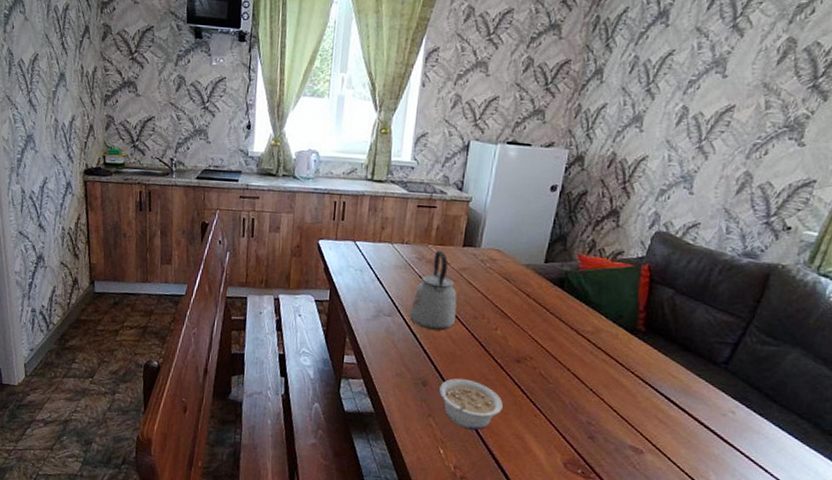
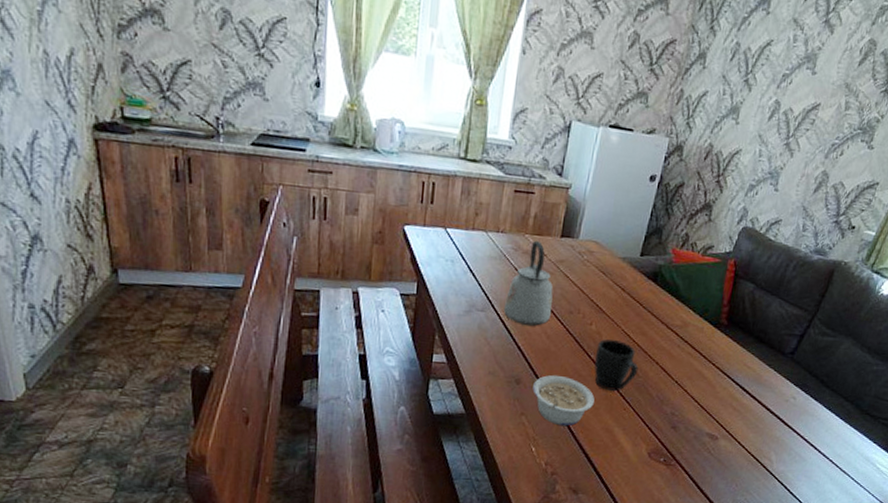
mug: none [501,344,549,397] -> present [594,339,639,391]

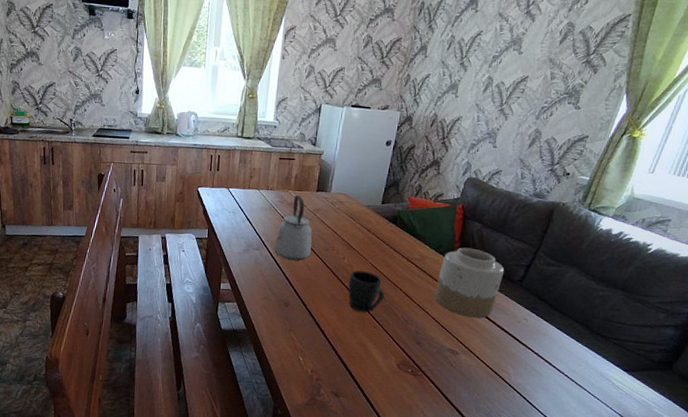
legume: present [533,375,595,427] -> none [299,299,349,341]
vase: none [694,312,776,397] -> present [433,247,505,318]

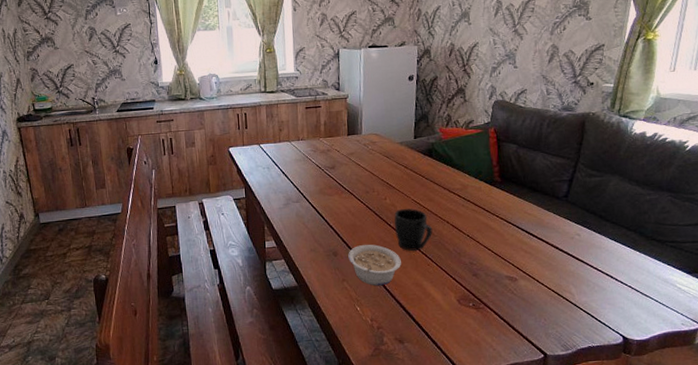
kettle: present [273,194,312,261] -> none [313,141,351,208]
legume: none [299,299,349,341] -> present [348,244,401,286]
vase: present [433,247,505,318] -> none [481,170,548,241]

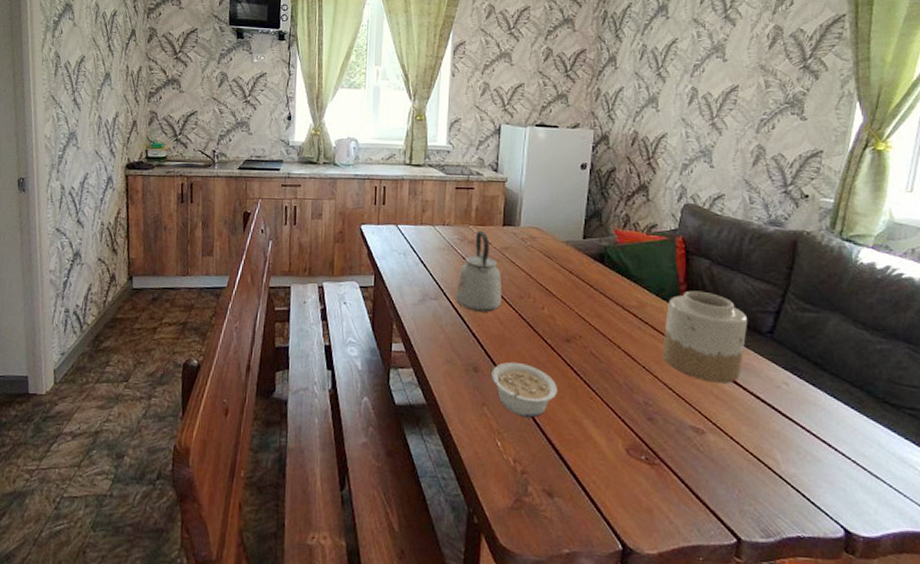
kettle: none [313,141,351,208] -> present [455,230,501,312]
mug: present [394,208,433,251] -> none [552,322,599,378]
vase: none [481,170,548,241] -> present [662,290,748,384]

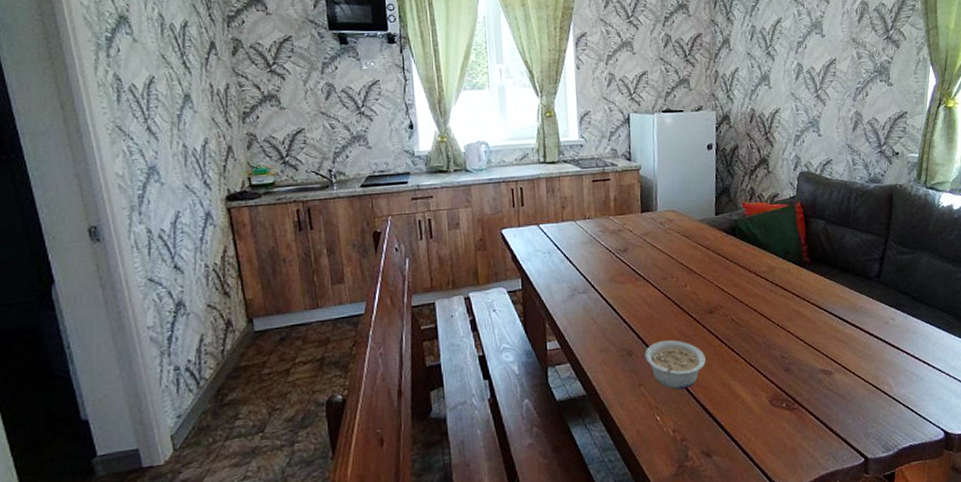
kettle: present [455,230,501,312] -> none [603,219,647,299]
vase: present [662,290,748,384] -> none [792,249,860,329]

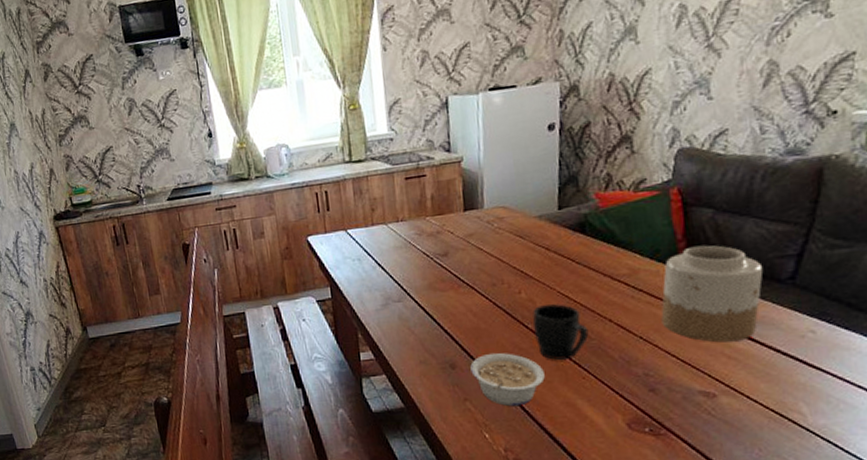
mug: none [696,295,740,346] -> present [533,303,589,360]
vase: none [792,249,860,329] -> present [661,245,764,343]

